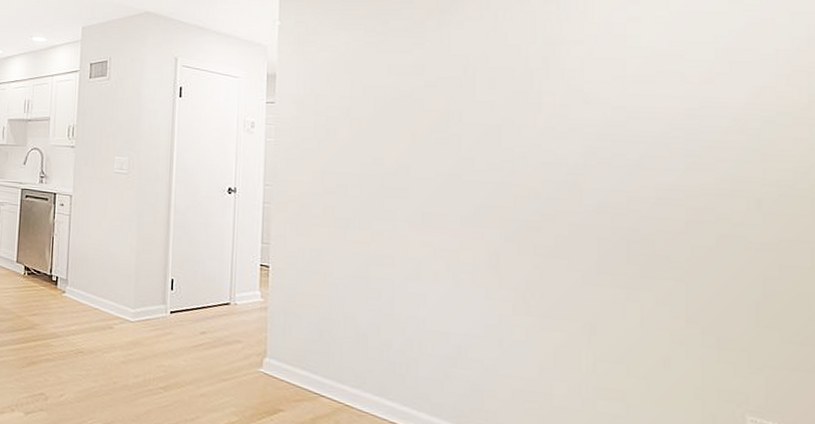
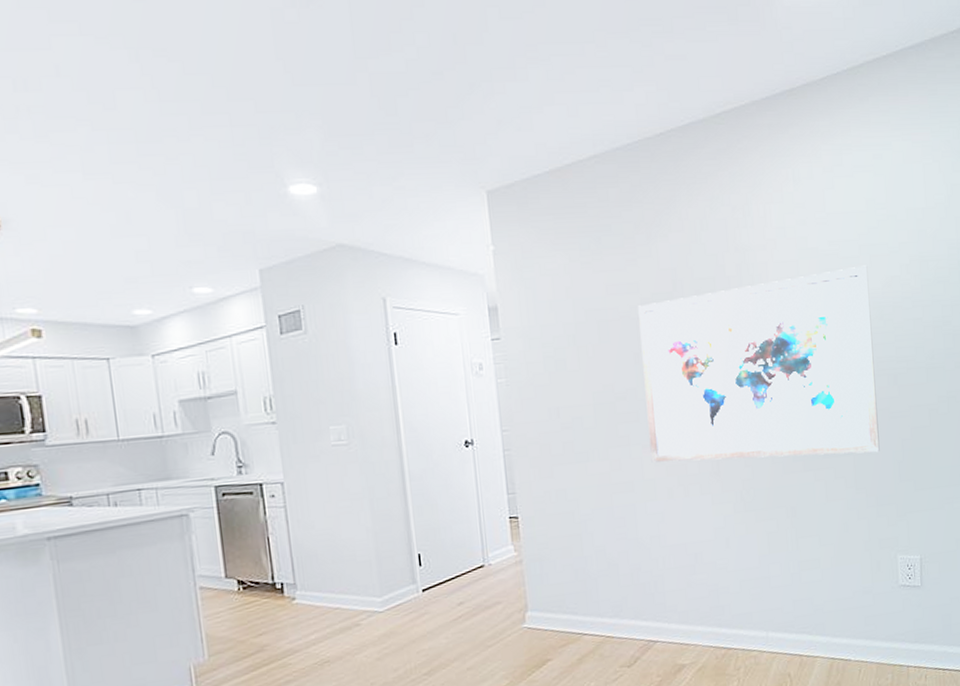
wall art: none [418,71,728,286] -> present [638,265,880,463]

